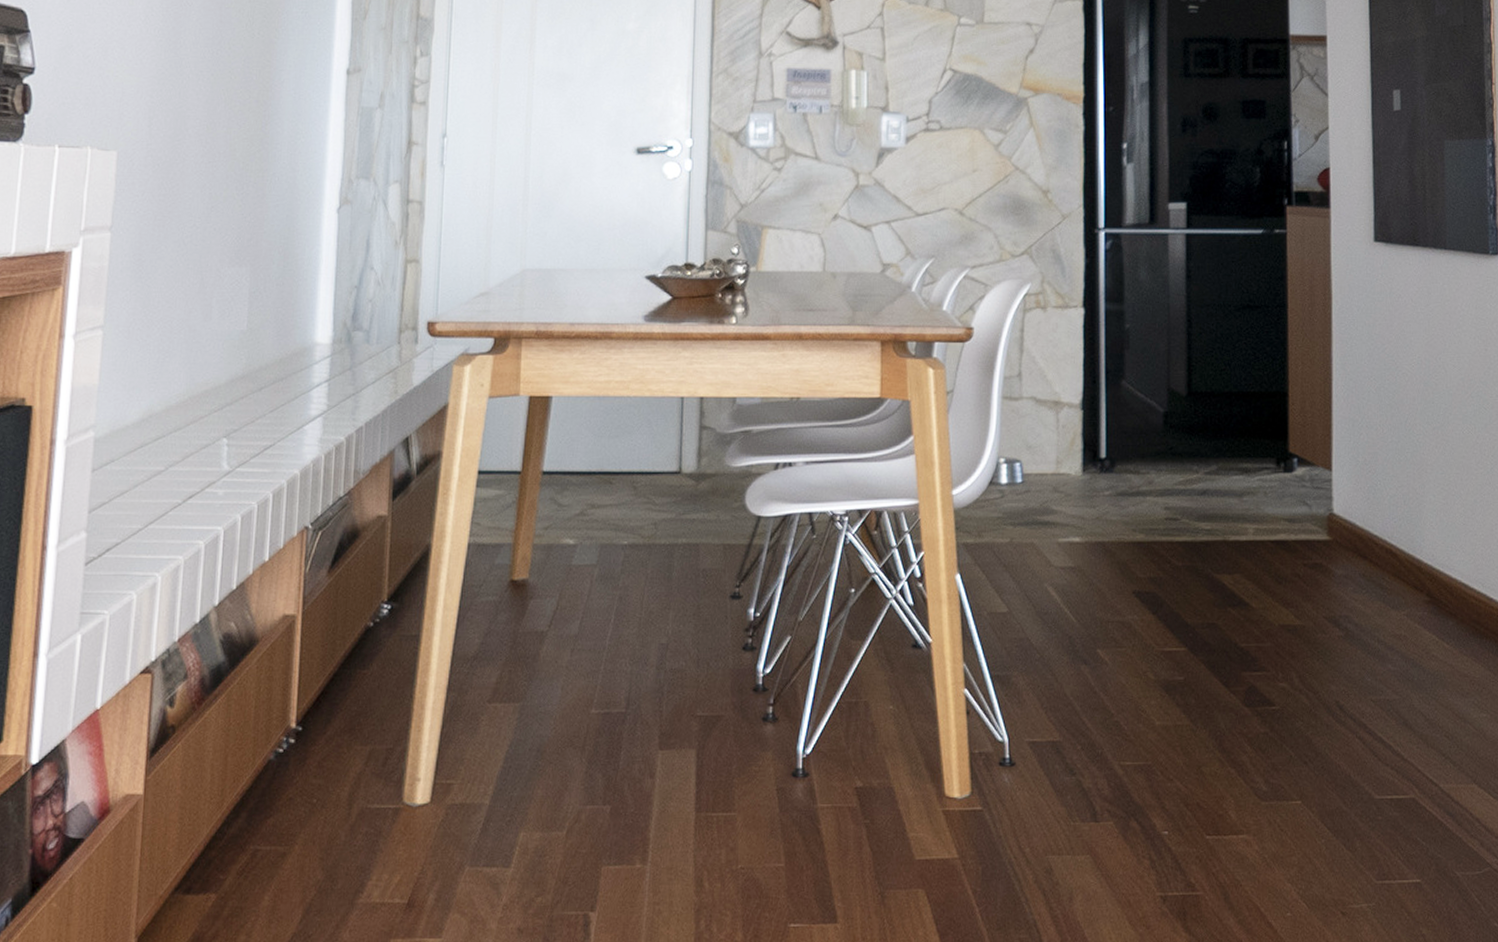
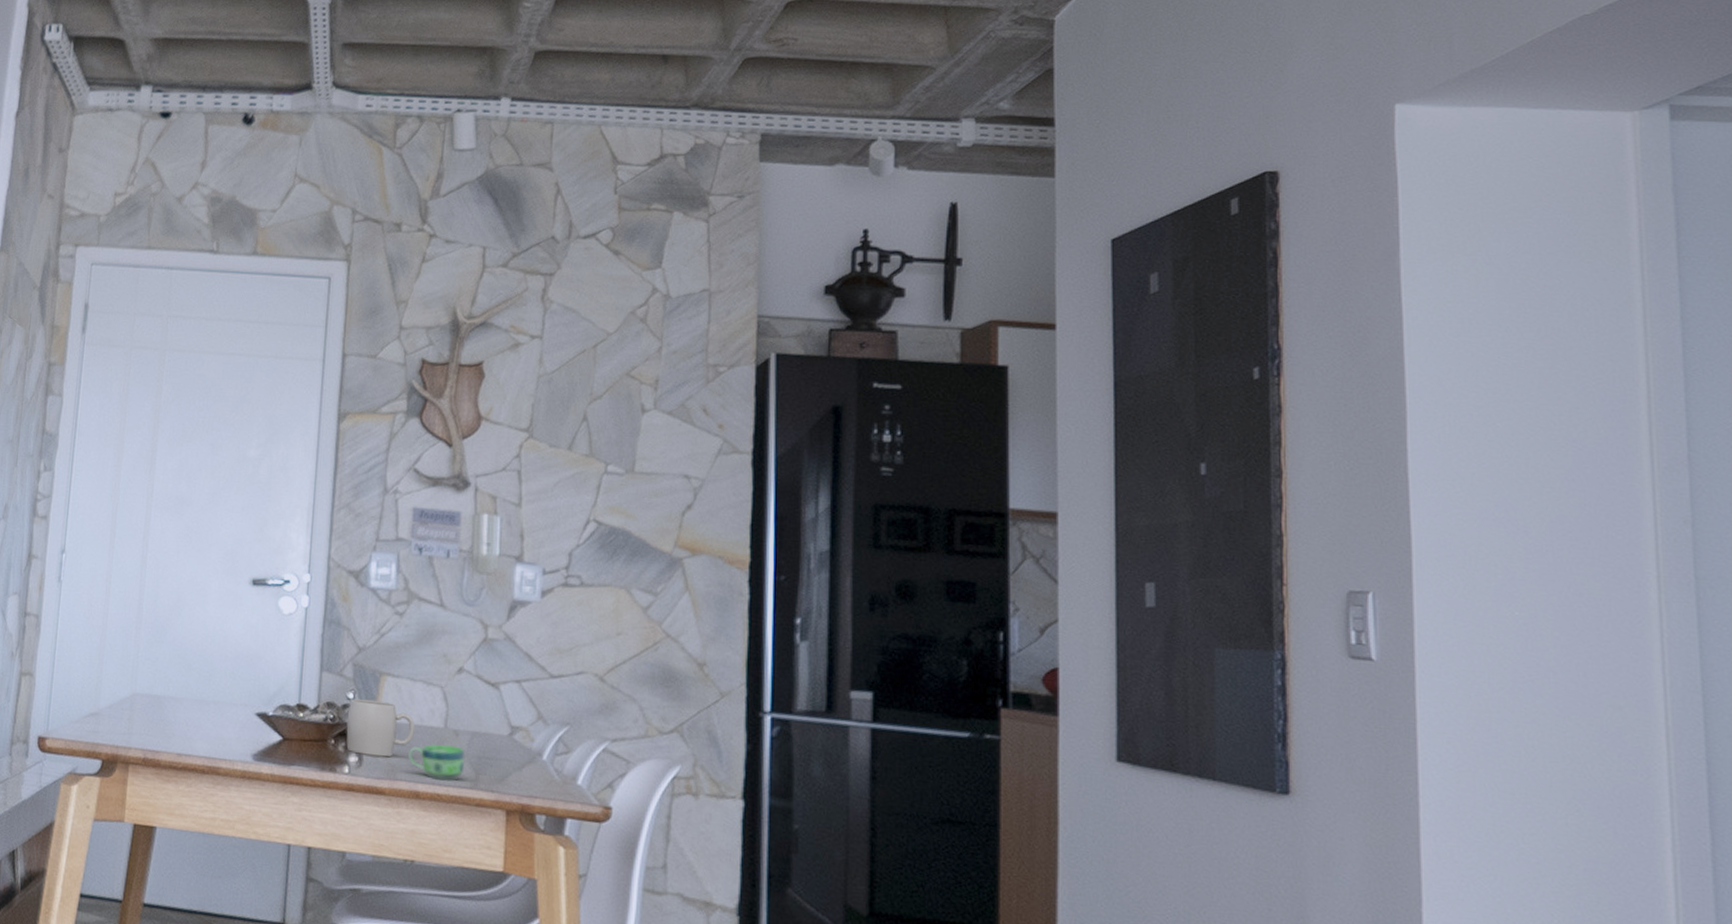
mug: none [732,252,796,305] -> present [346,698,415,758]
cup: none [791,287,843,320] -> present [408,744,465,781]

